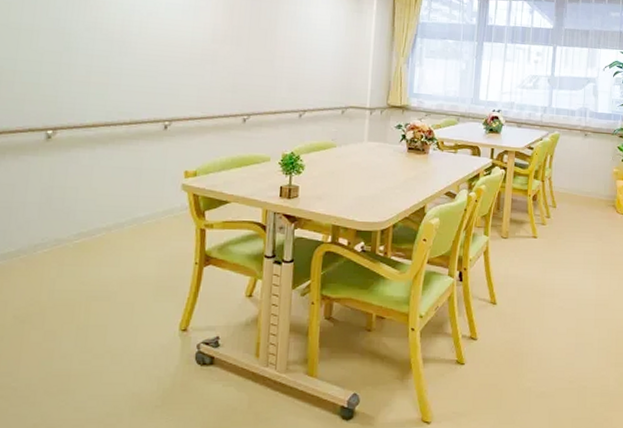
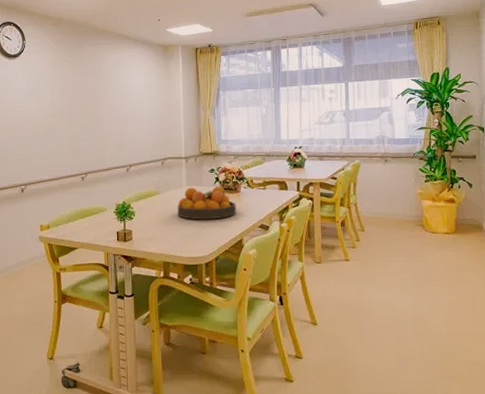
fruit bowl: none [354,142,422,182] -> present [177,186,236,220]

